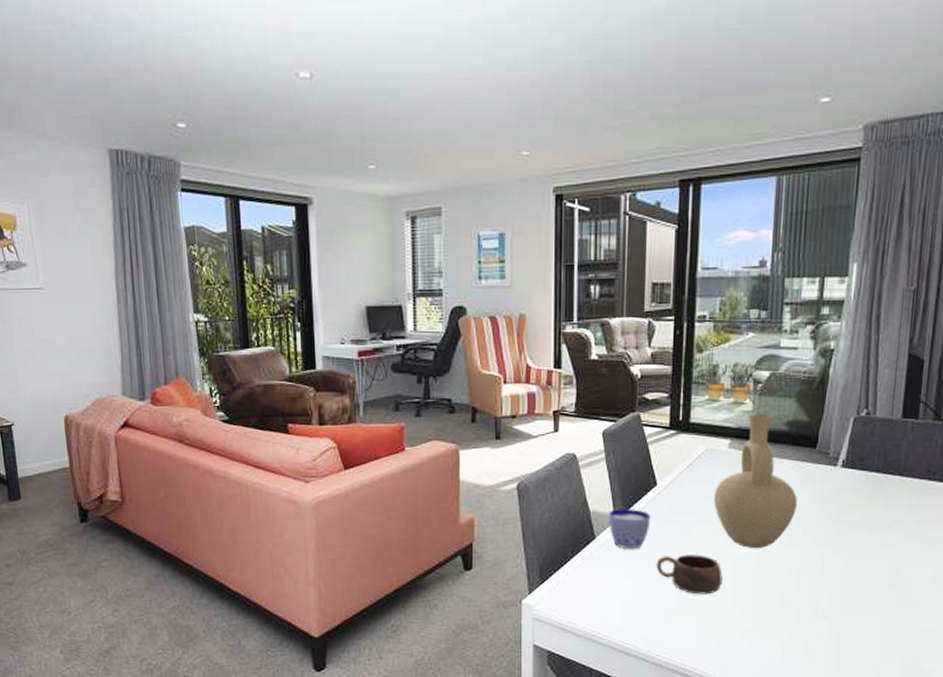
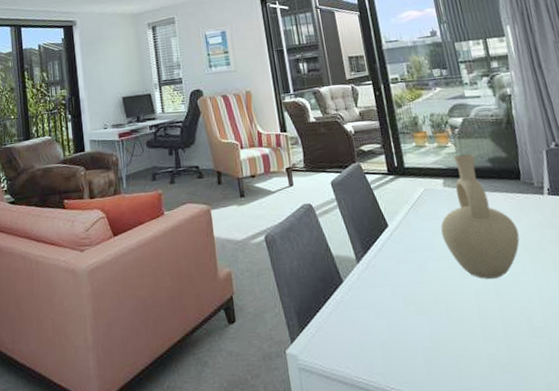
cup: present [608,509,651,550] -> none [350,250,391,290]
cup: present [656,555,723,595] -> none [403,289,470,331]

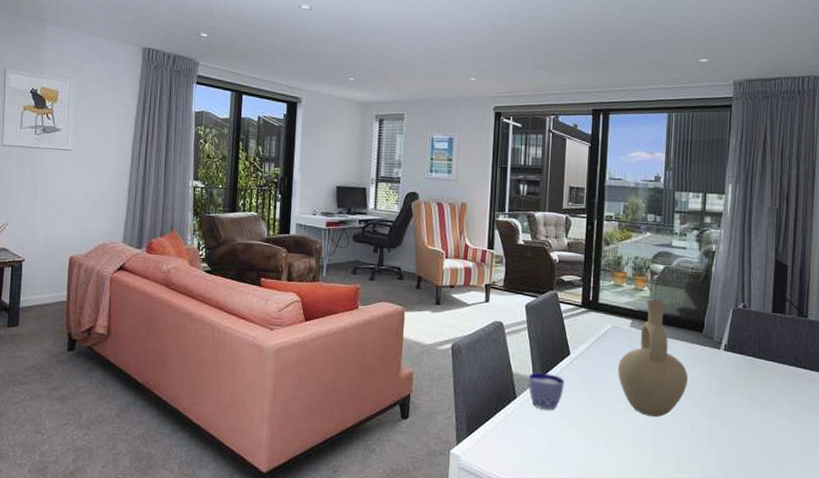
cup: none [350,250,391,290] -> present [528,373,565,410]

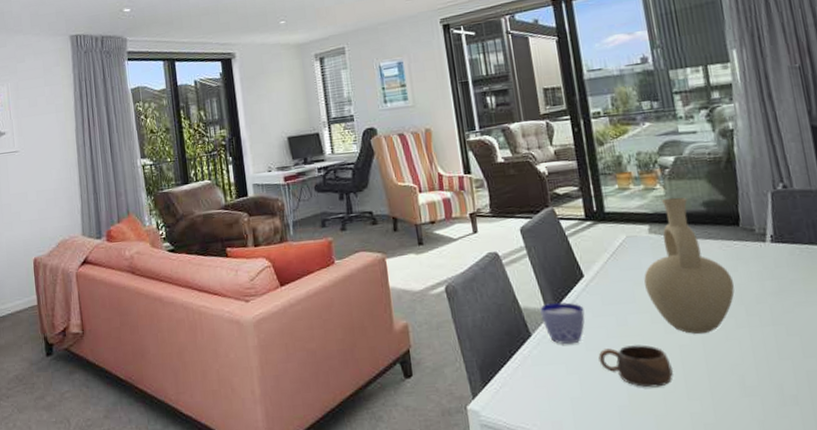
cup: none [568,418,625,456] -> present [598,345,673,388]

